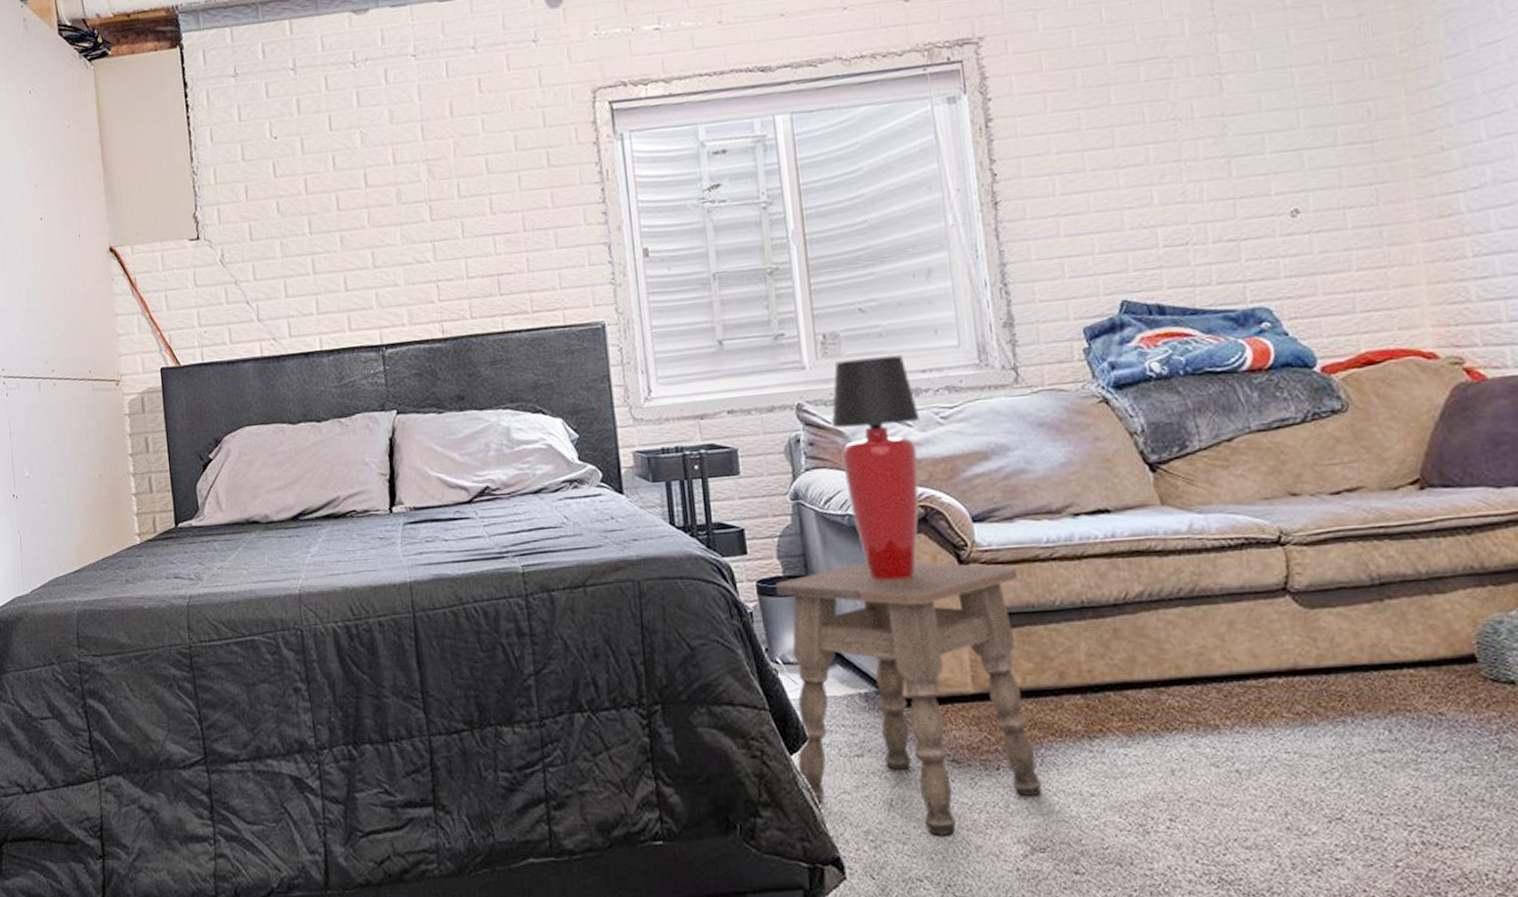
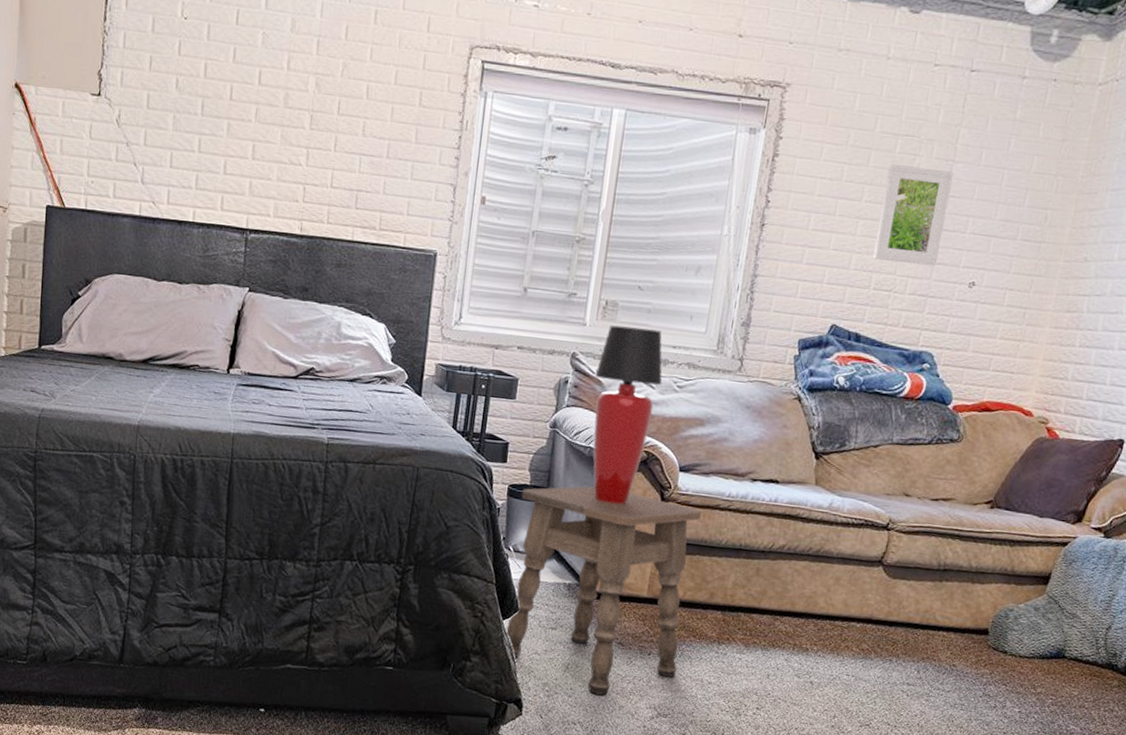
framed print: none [1136,86,1239,211] -> present [872,164,954,267]

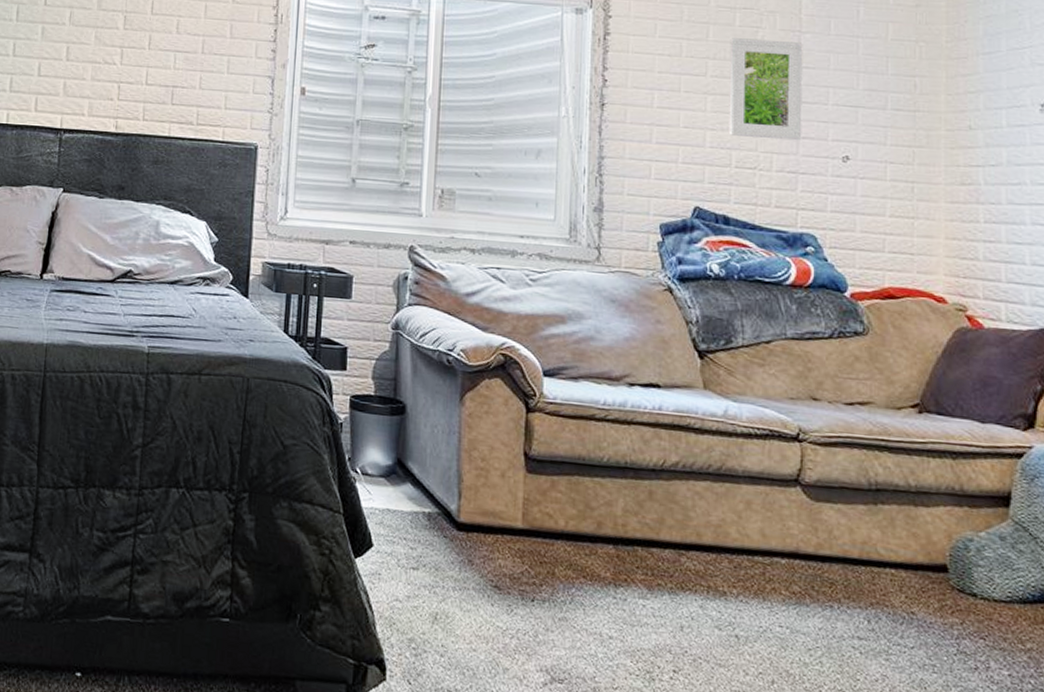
side table: present [506,485,701,695] -> none [360,395,574,654]
table lamp: present [593,325,662,504] -> none [437,215,513,416]

